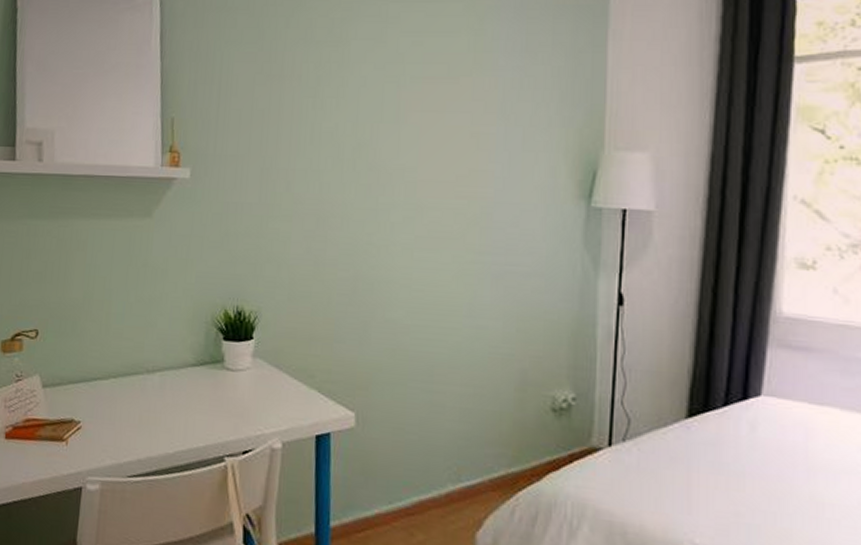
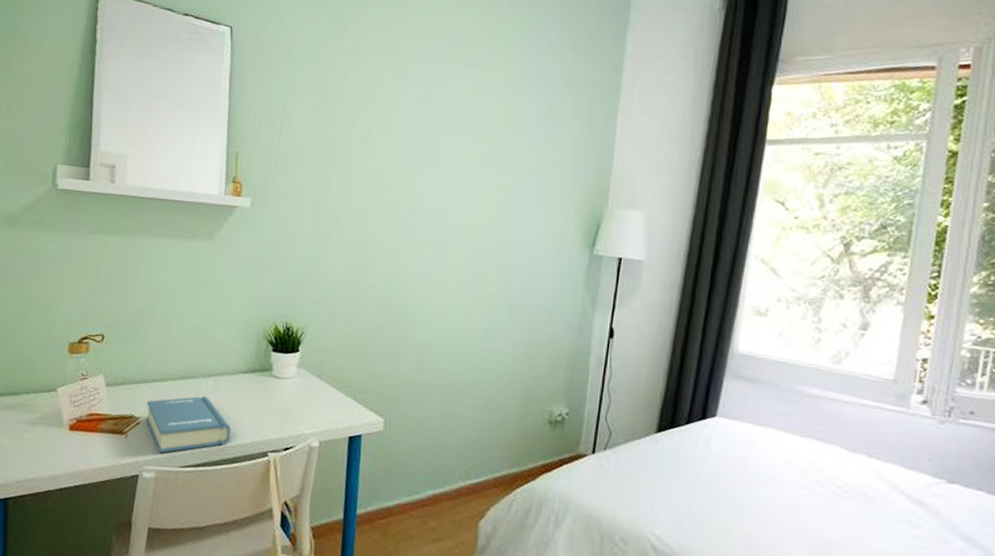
hardback book: none [86,394,182,462] -> present [145,396,231,454]

